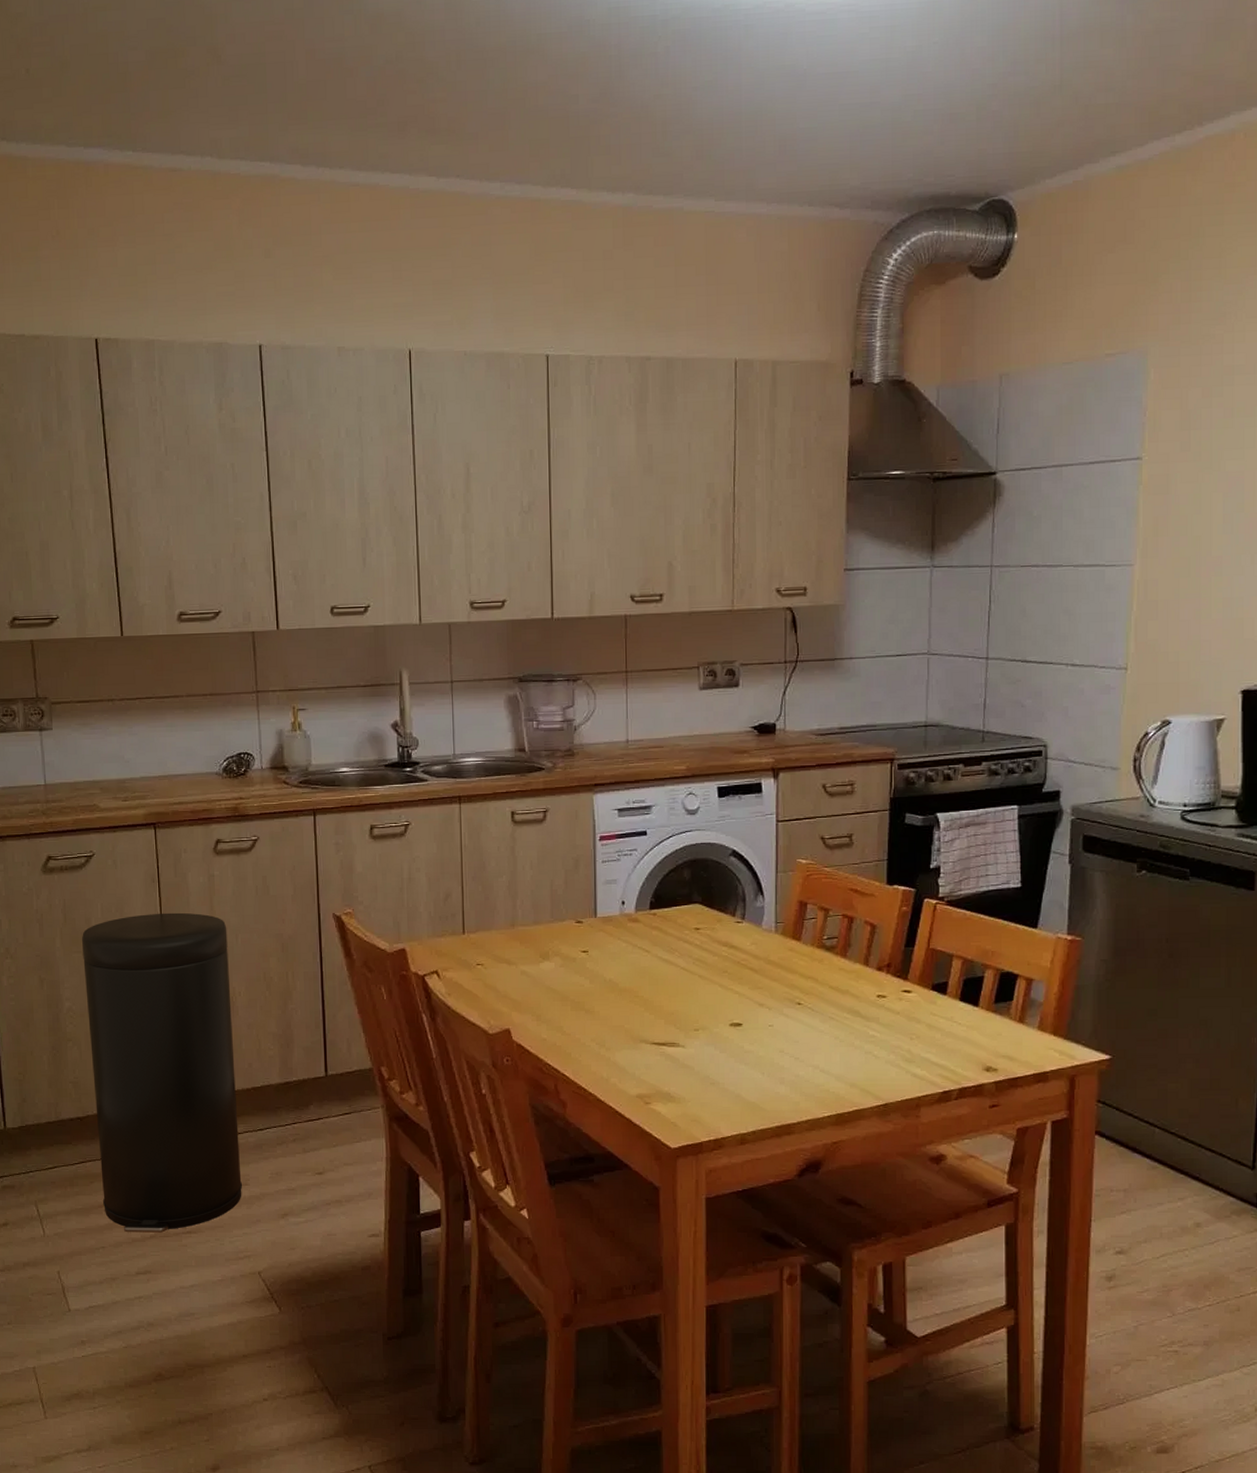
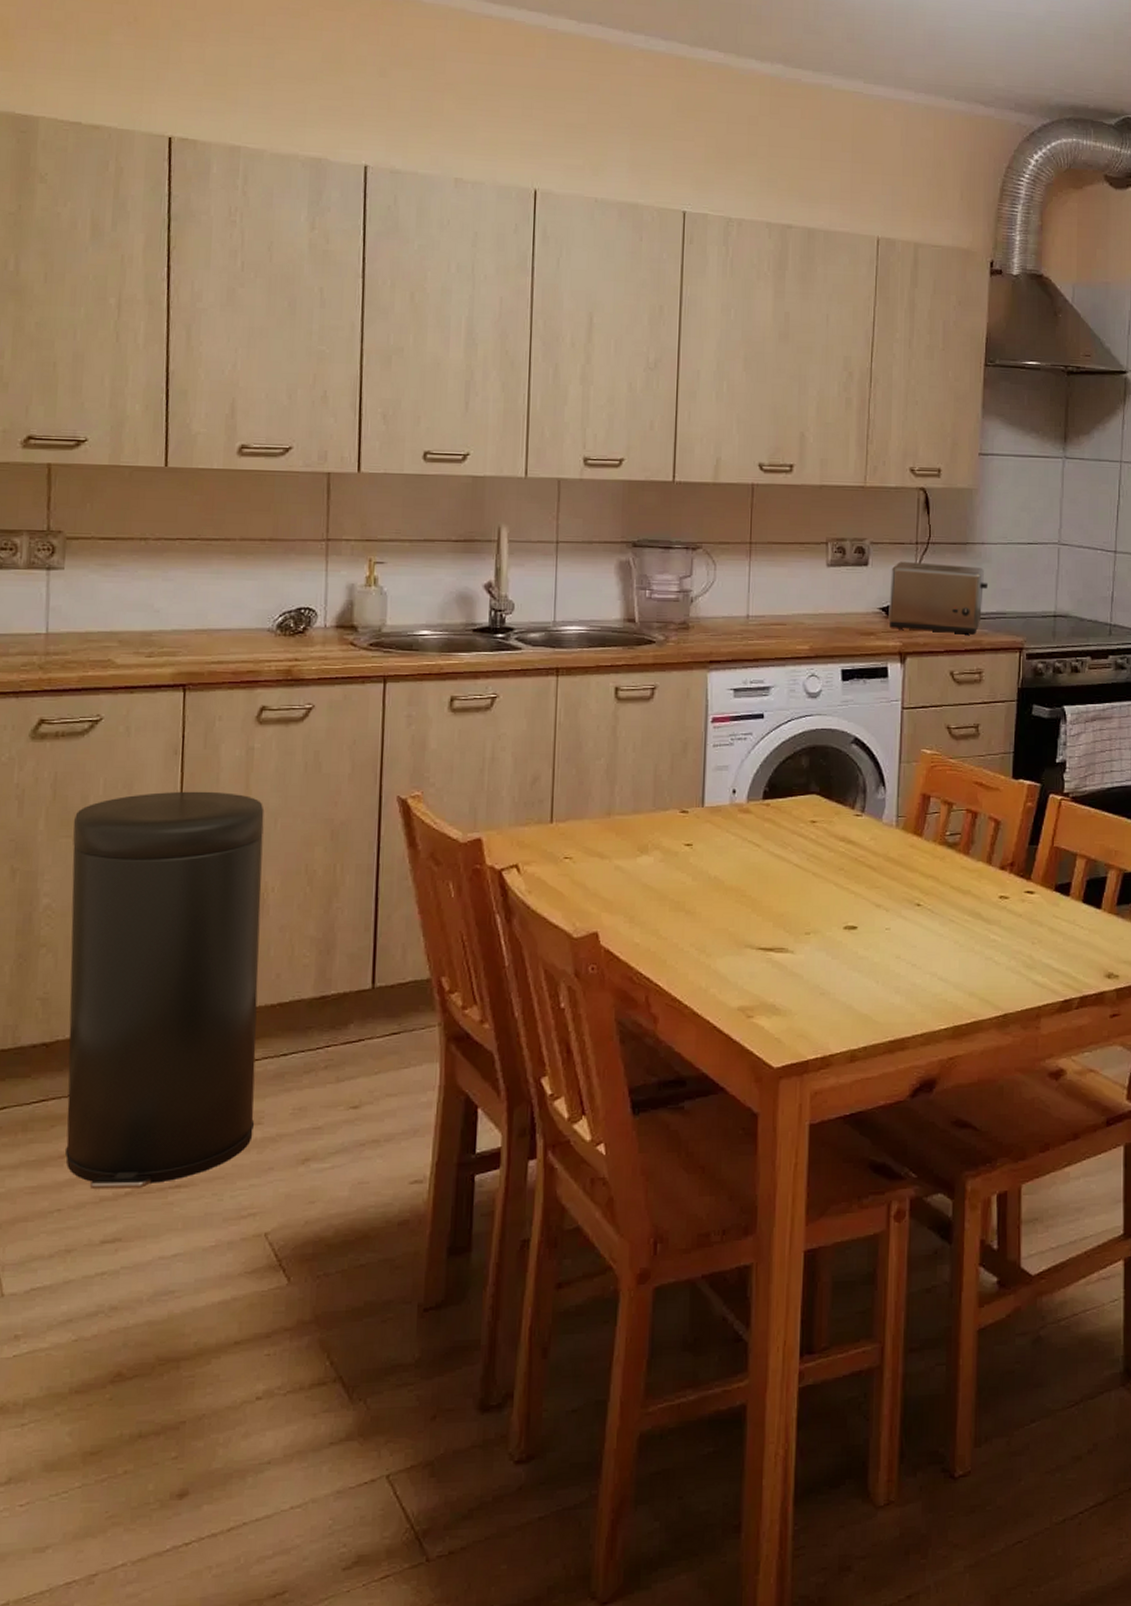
toaster: none [760,680,858,748] -> present [888,561,989,635]

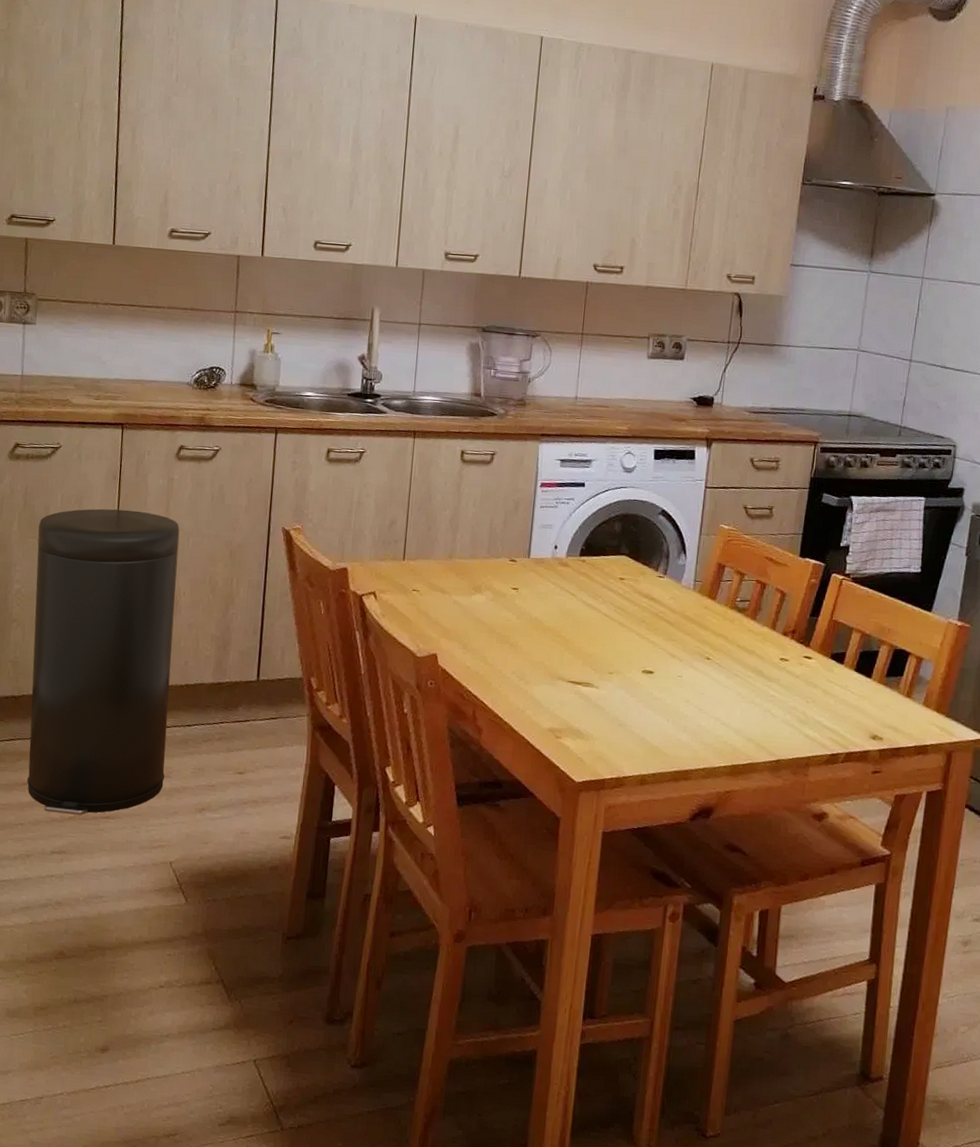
toaster: present [888,561,989,635] -> none [698,357,791,427]

